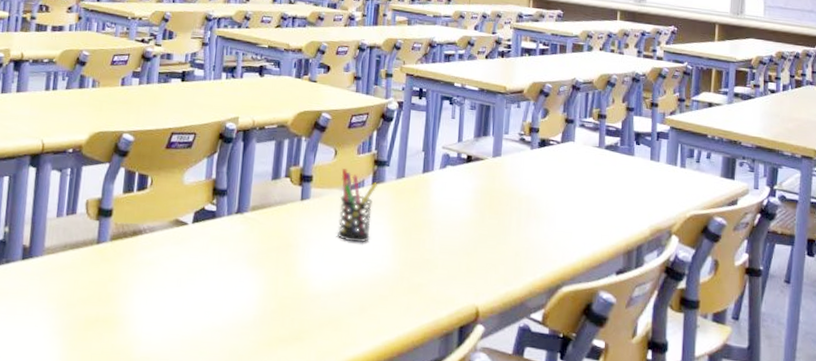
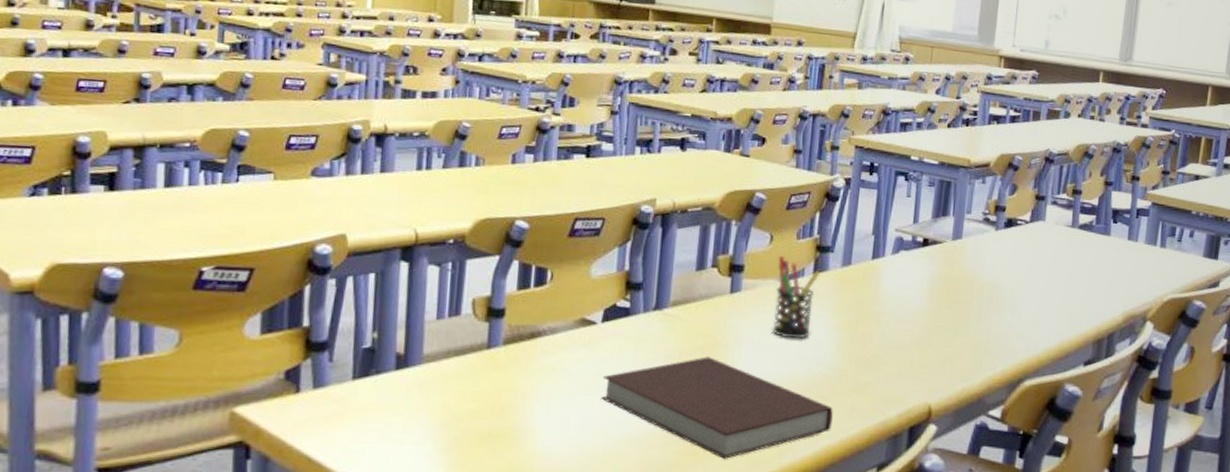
notebook: none [190,256,391,350] -> present [601,356,833,459]

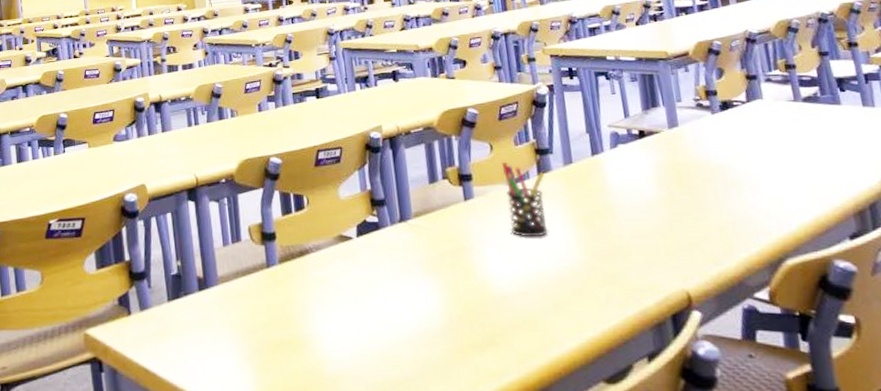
notebook: present [601,356,833,459] -> none [367,260,591,355]

